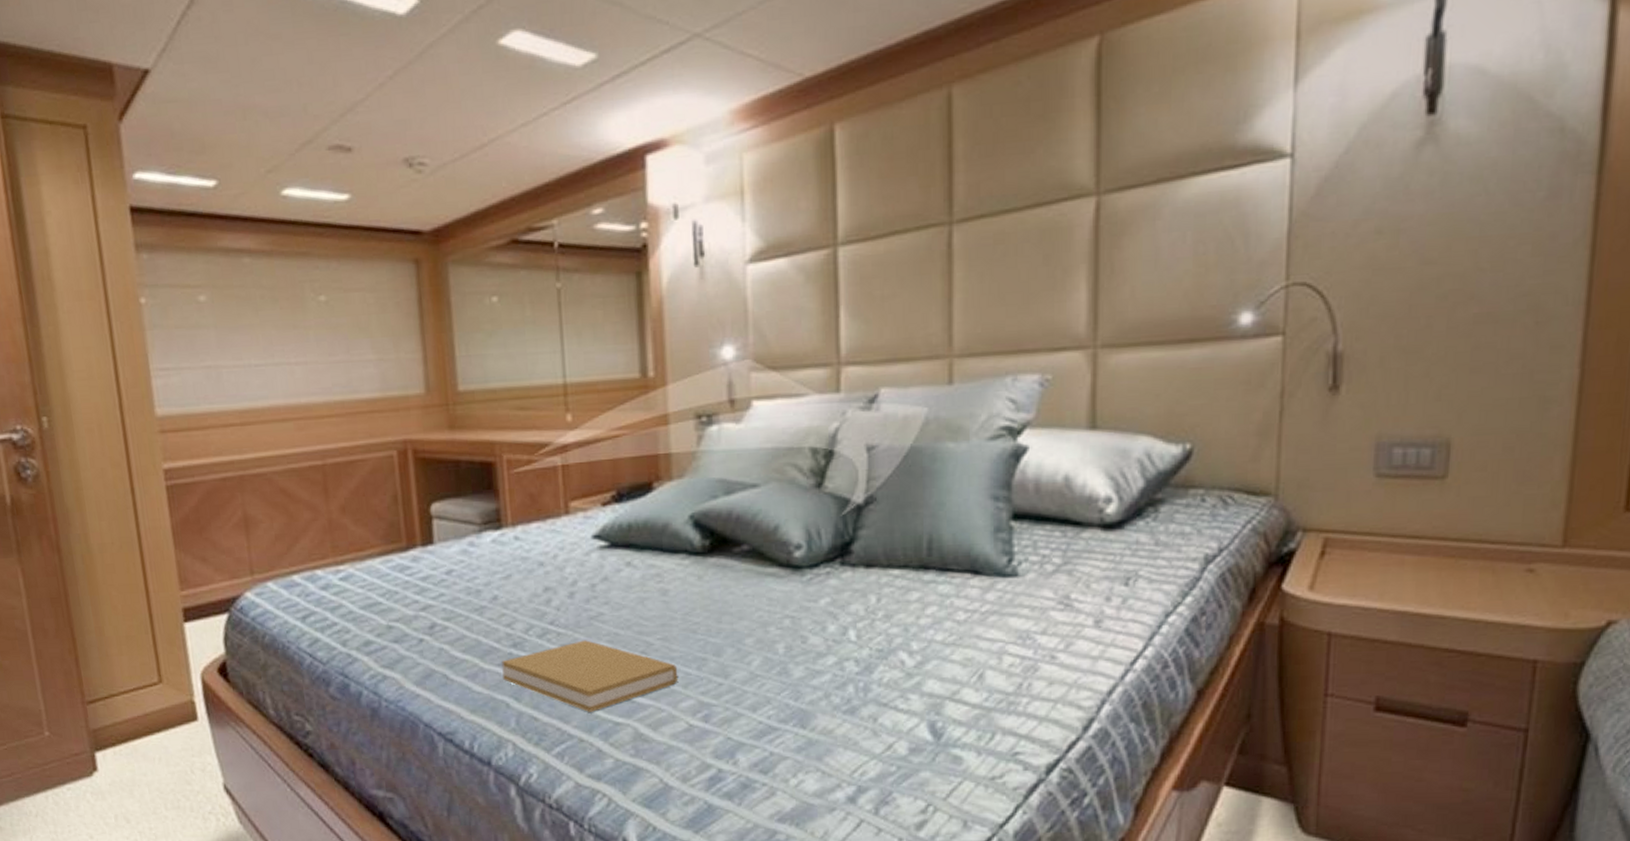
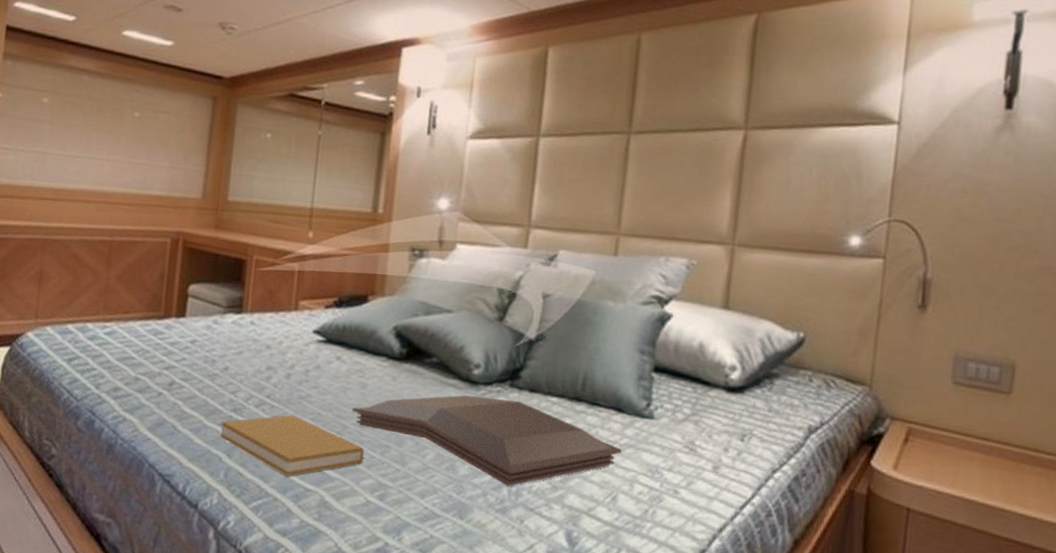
serving tray: none [655,581,984,682] -> present [352,395,622,486]

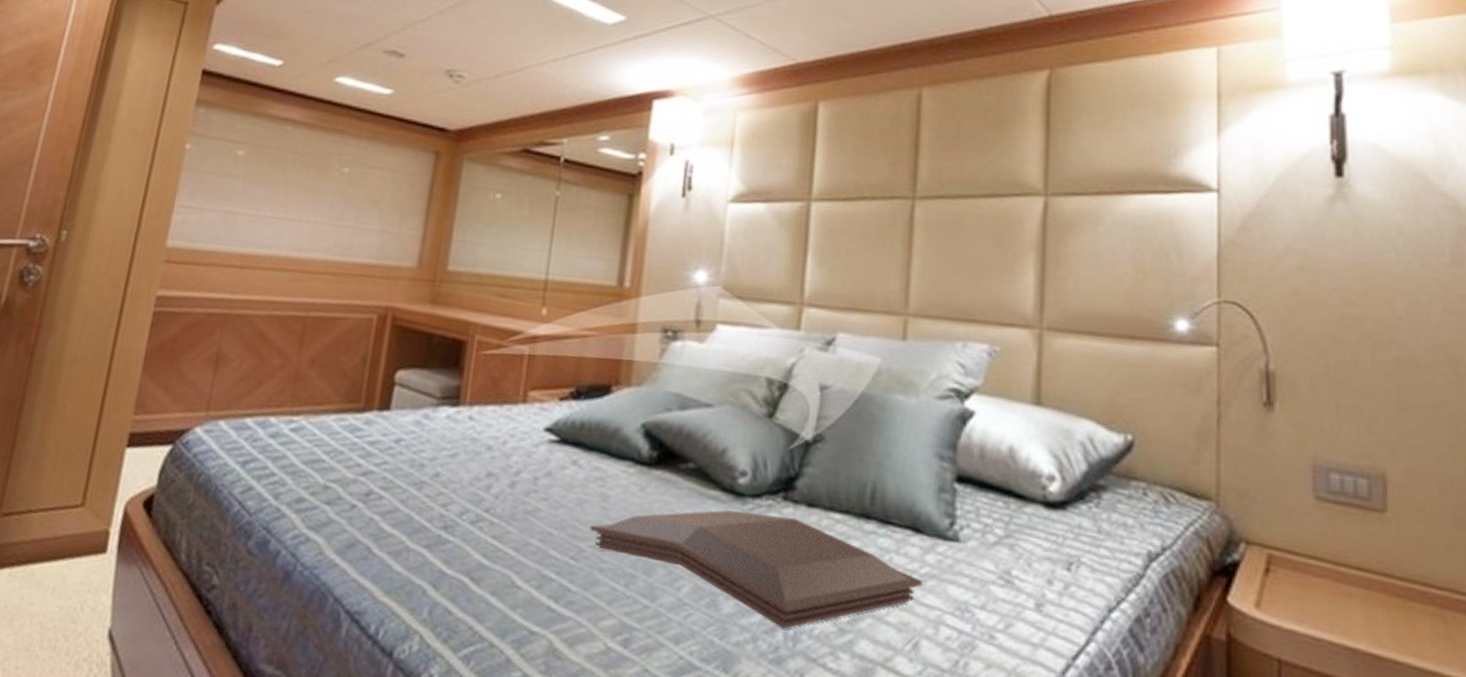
book: present [220,415,365,477] -> none [426,534,605,615]

